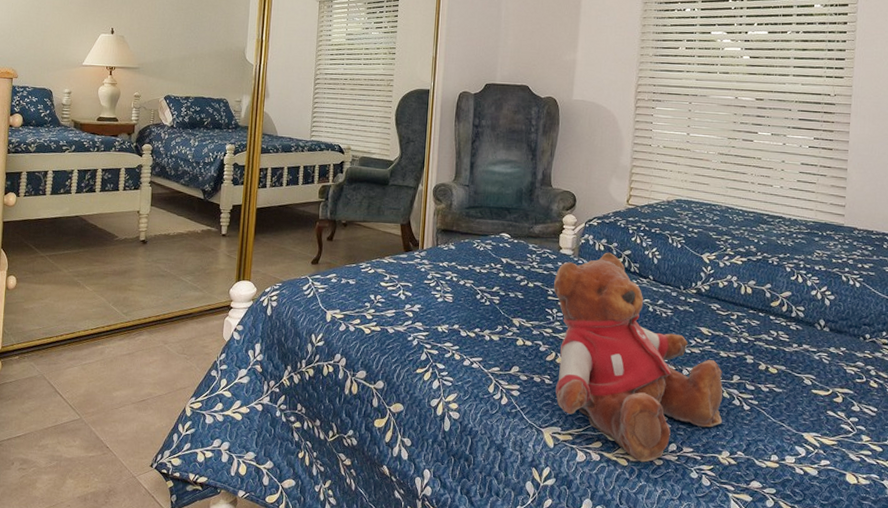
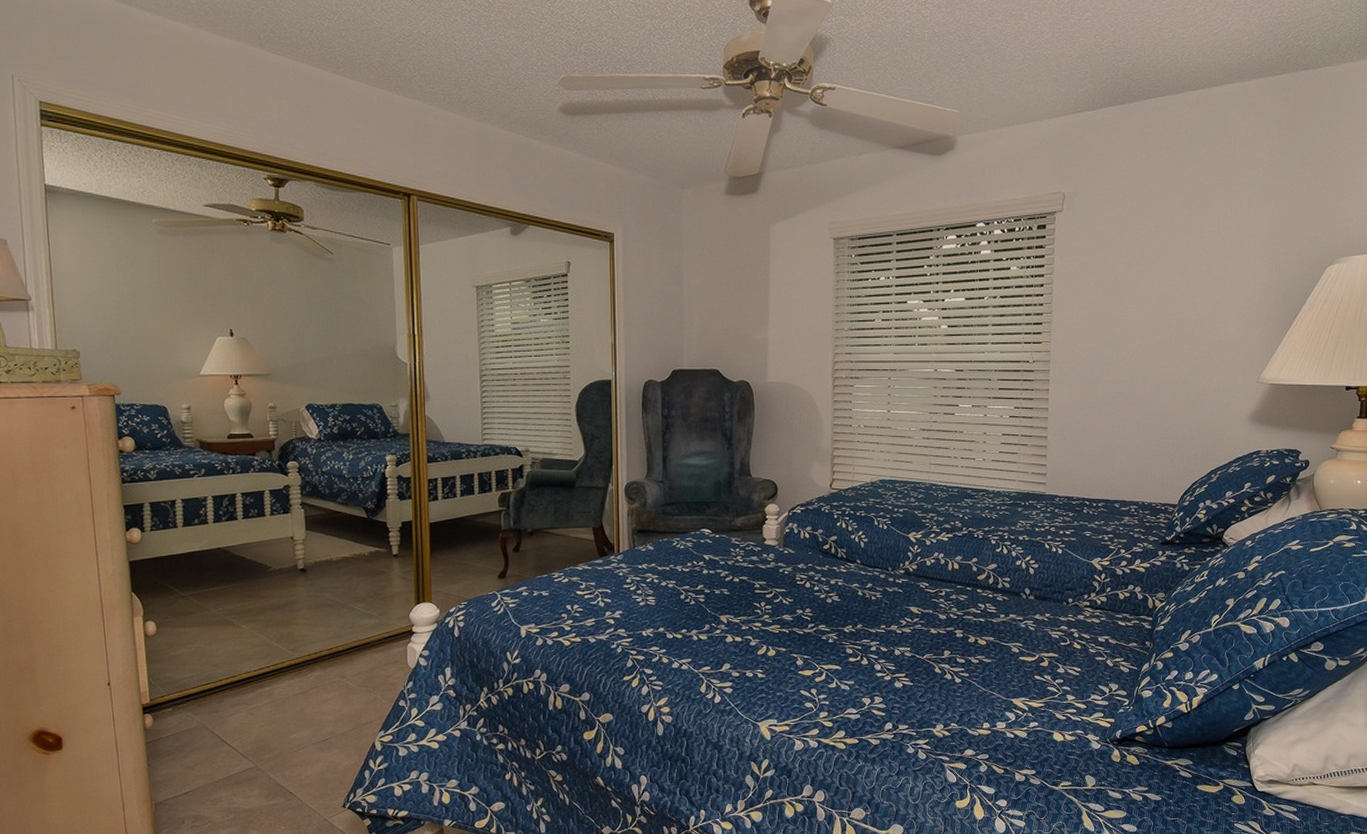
teddy bear: present [554,252,723,462] -> none [760,539,936,744]

